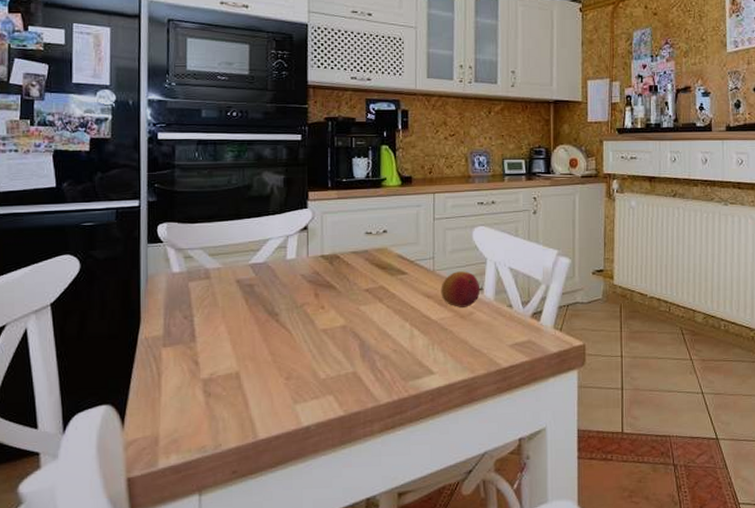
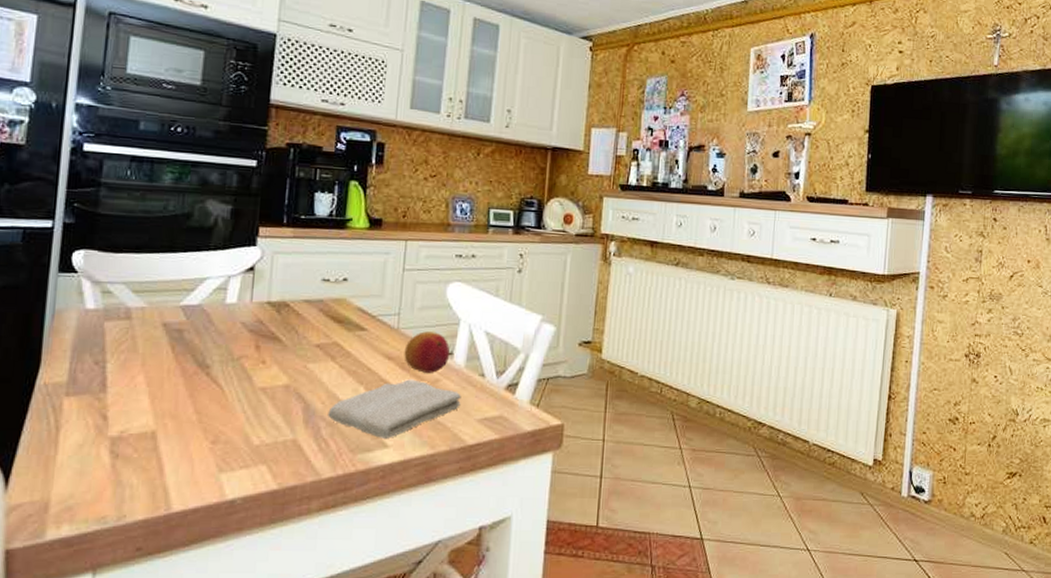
washcloth: none [381,314,494,366] -> present [328,379,461,438]

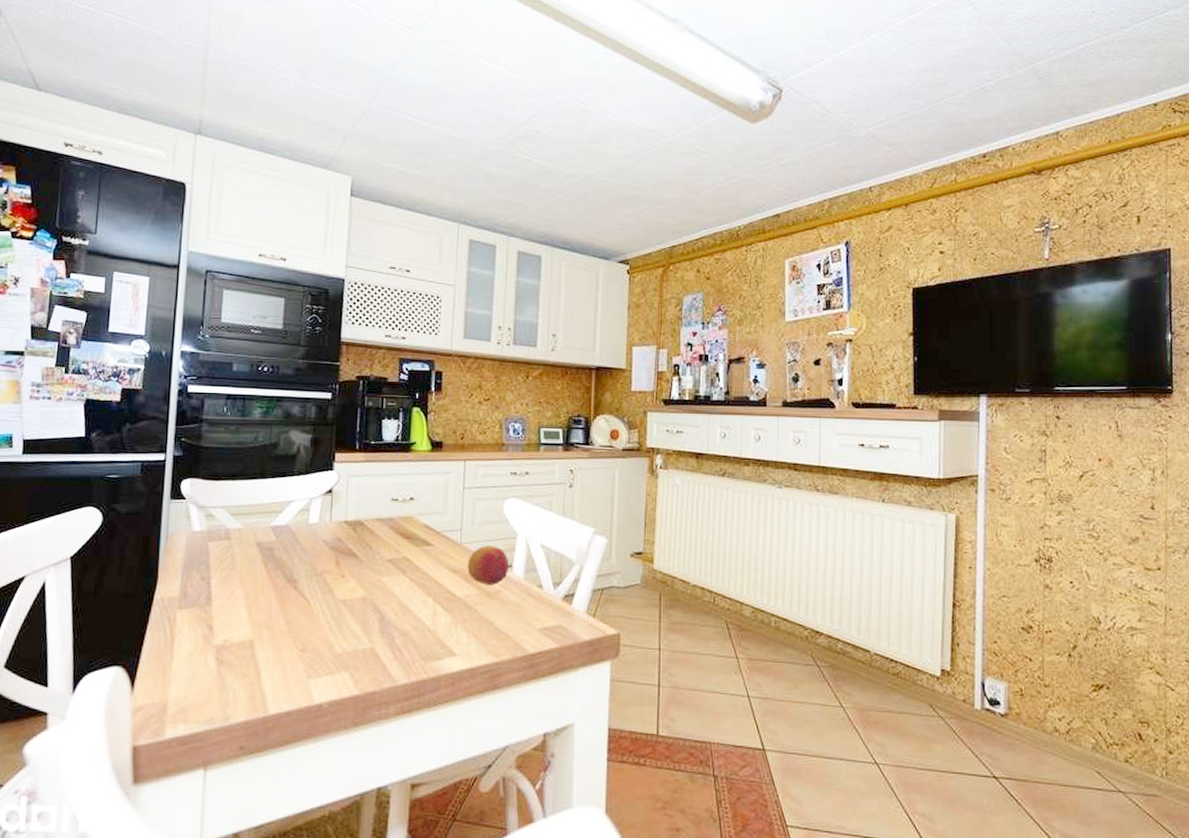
washcloth: present [328,379,461,438] -> none [401,591,521,647]

